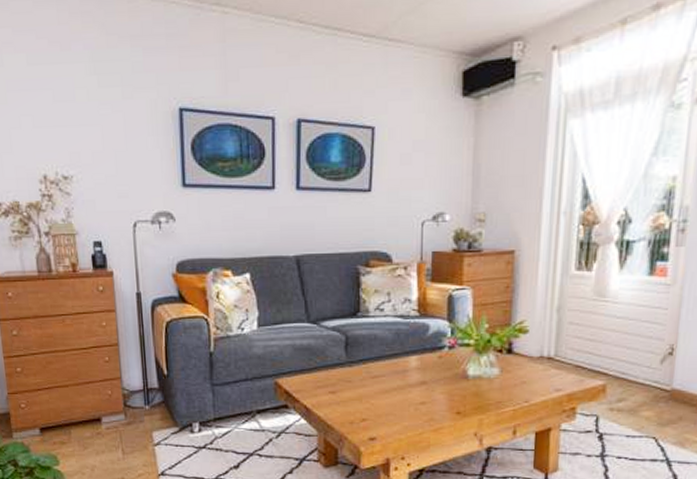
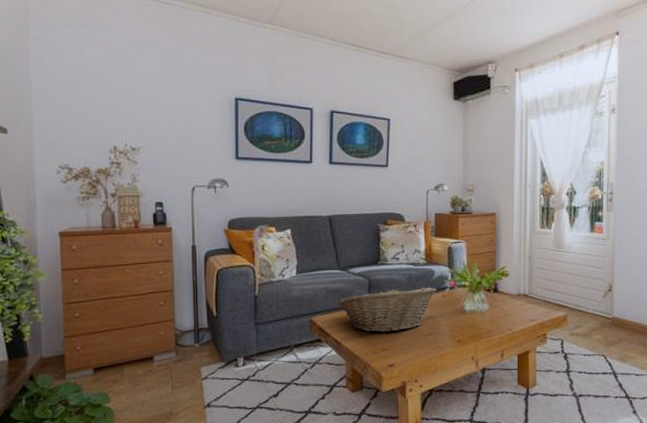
fruit basket: none [307,344,431,400] -> present [337,287,436,333]

